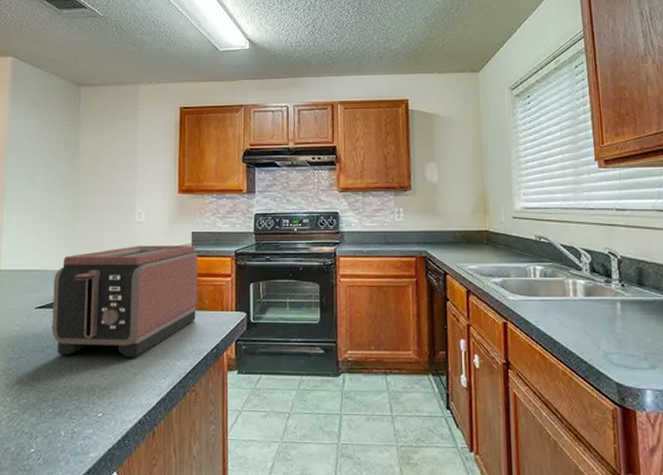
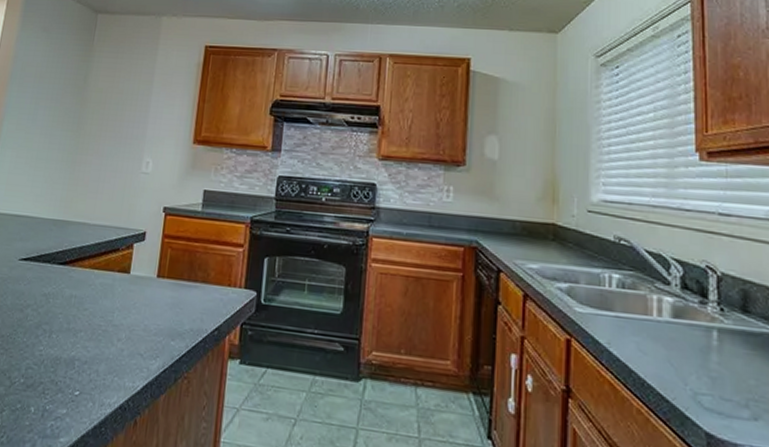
toaster: present [51,246,198,358] -> none [34,199,208,331]

